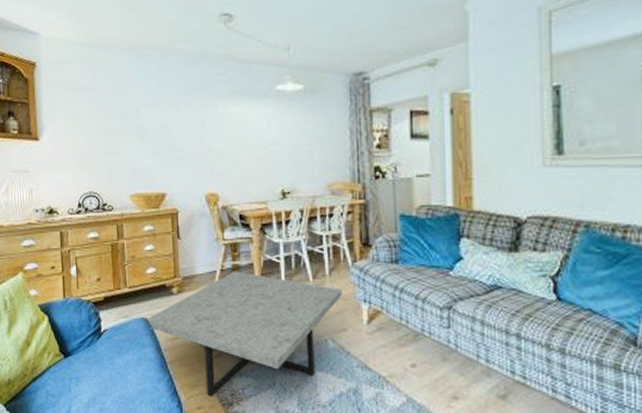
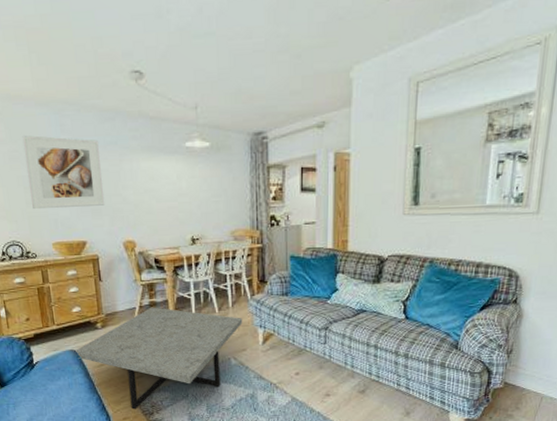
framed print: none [107,82,188,159] -> present [22,135,105,210]

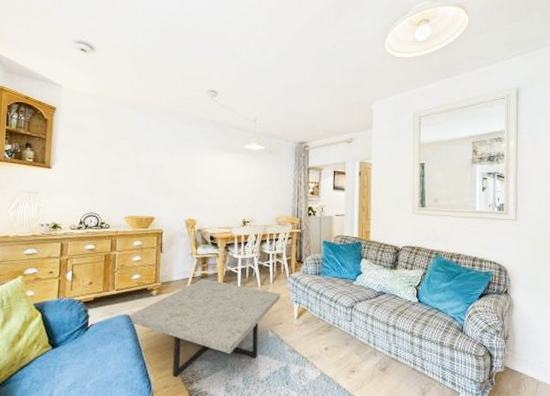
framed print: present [22,135,105,210] -> none [113,130,176,189]

